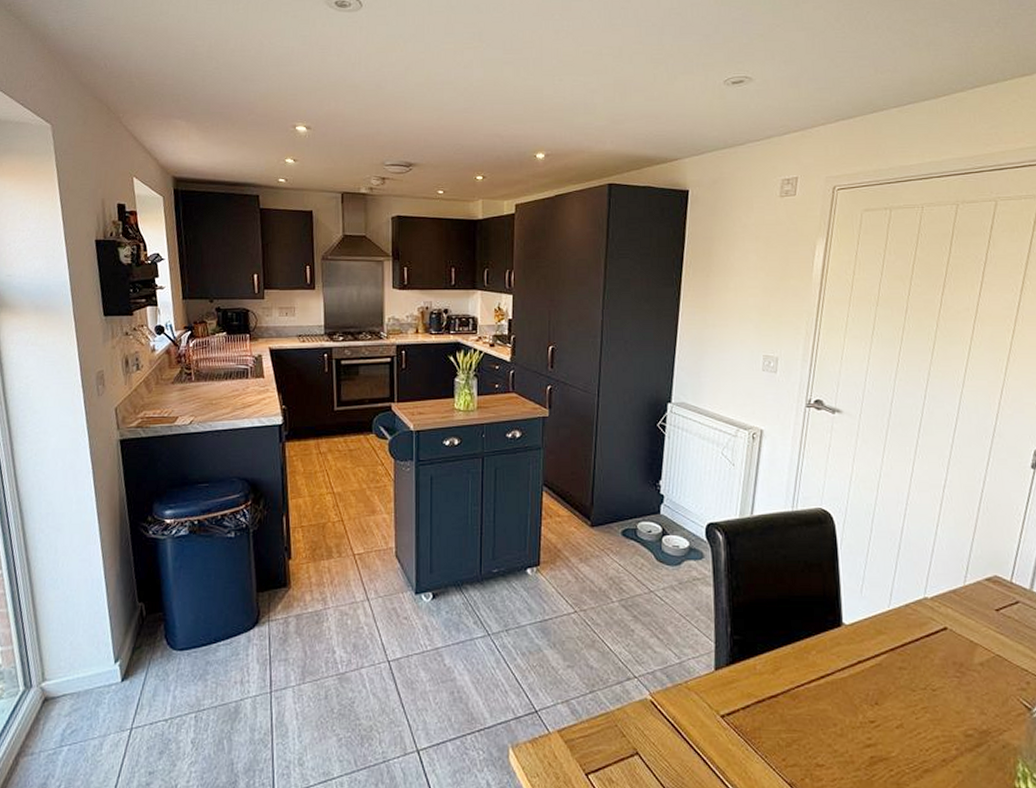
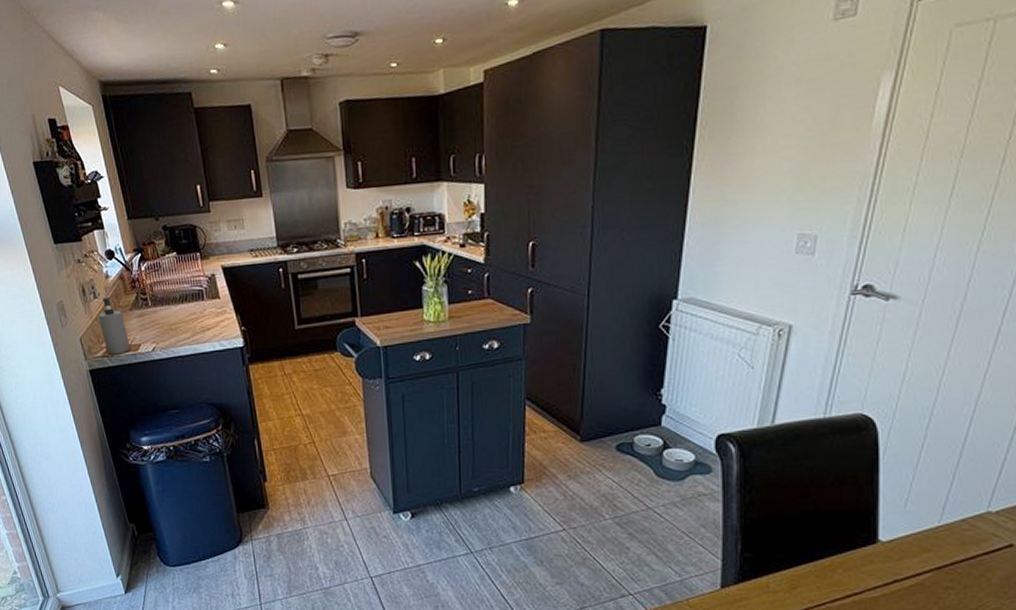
soap dispenser: none [132,369,168,427] -> present [91,296,131,356]

